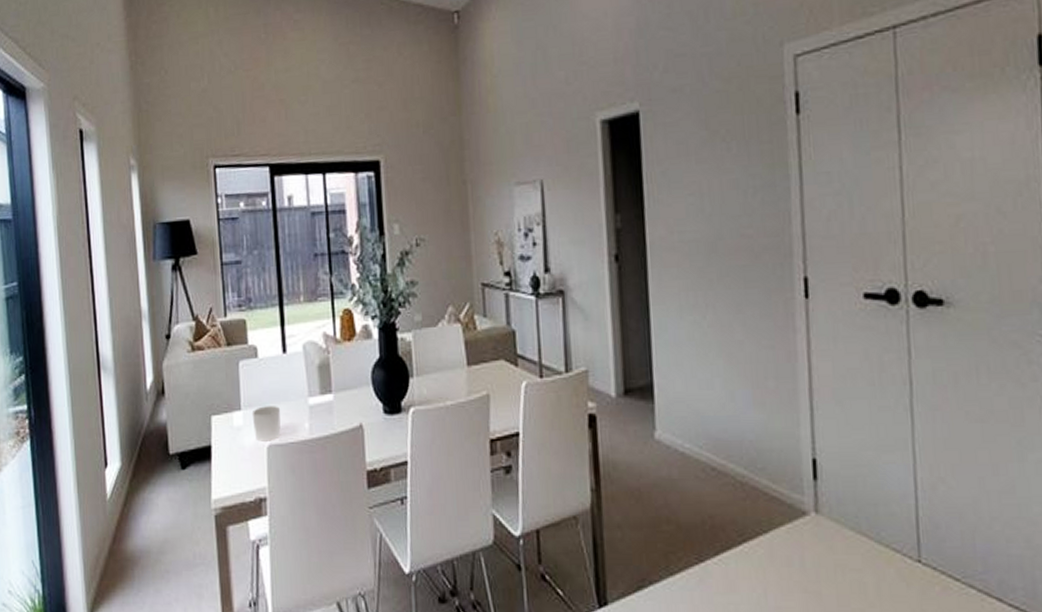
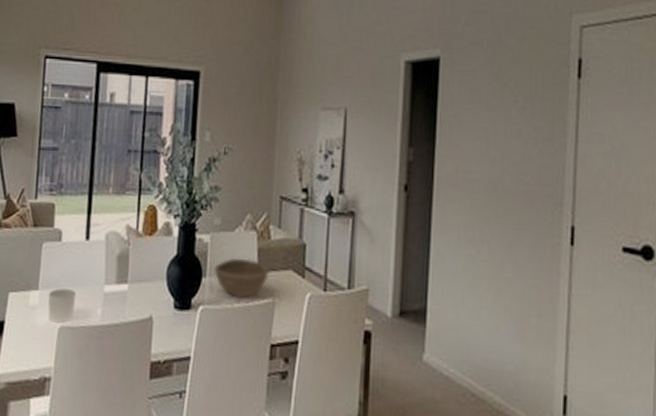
bowl: none [420,353,479,394] -> present [214,258,269,298]

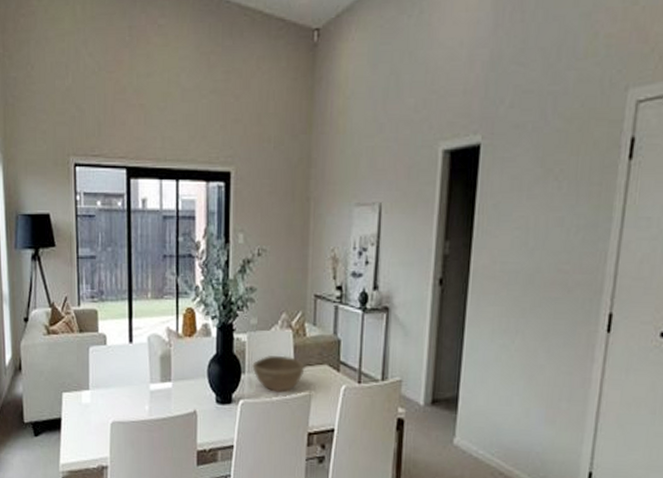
mug: present [47,288,76,323] -> none [98,388,124,419]

